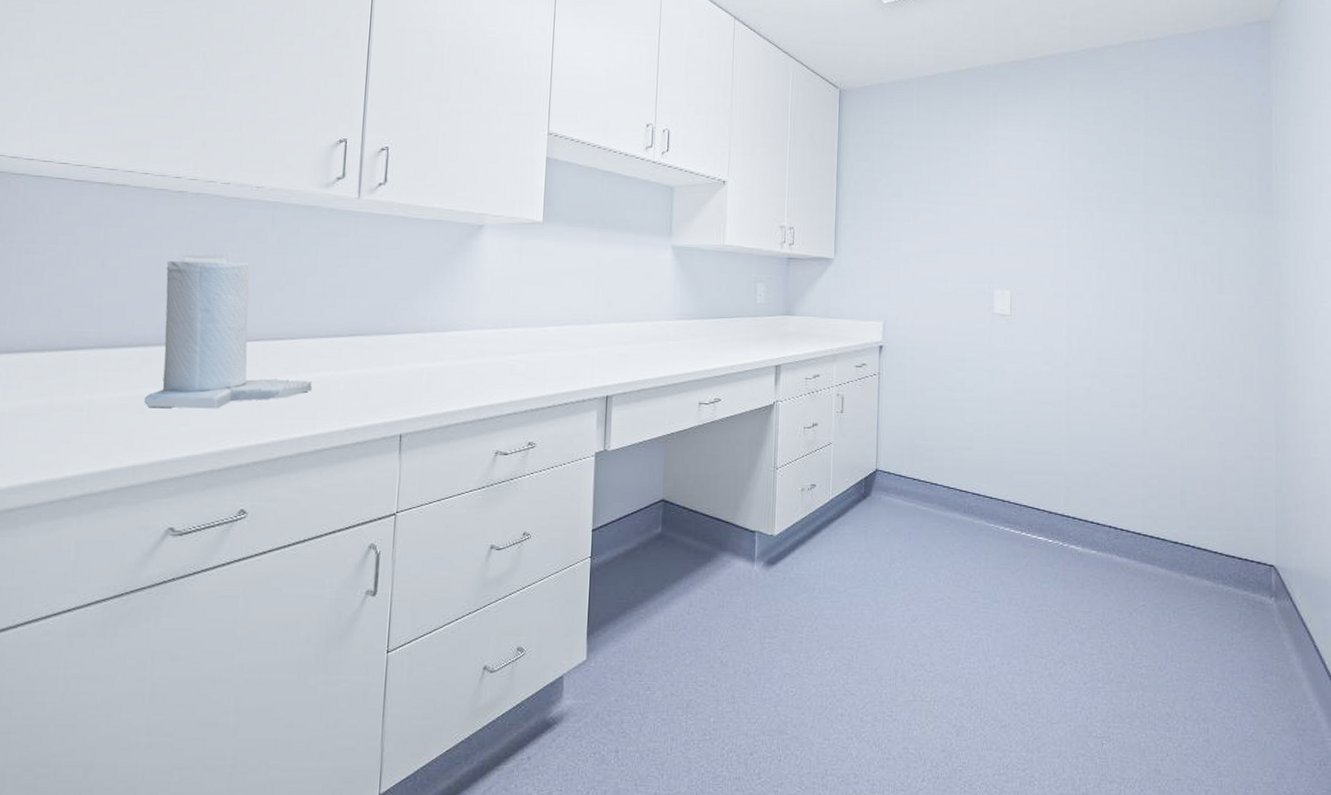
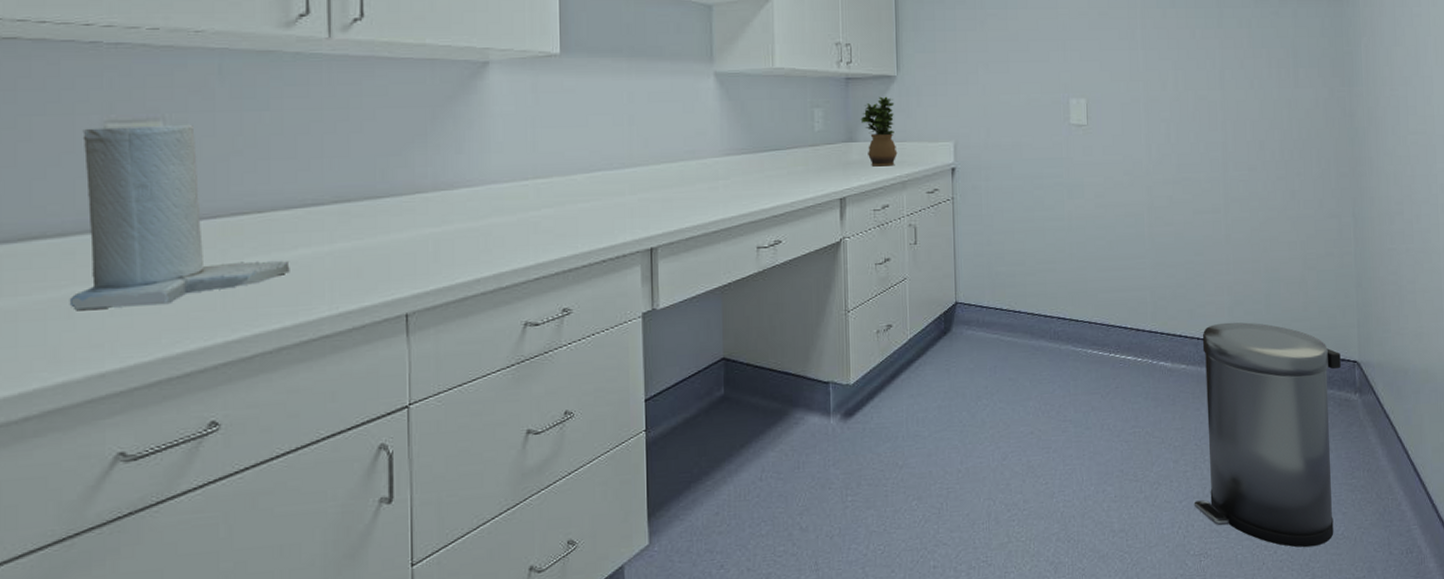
potted plant: none [798,276,831,340] -> present [860,96,898,167]
pedal bin: none [1098,514,1256,745] -> present [1193,322,1341,547]

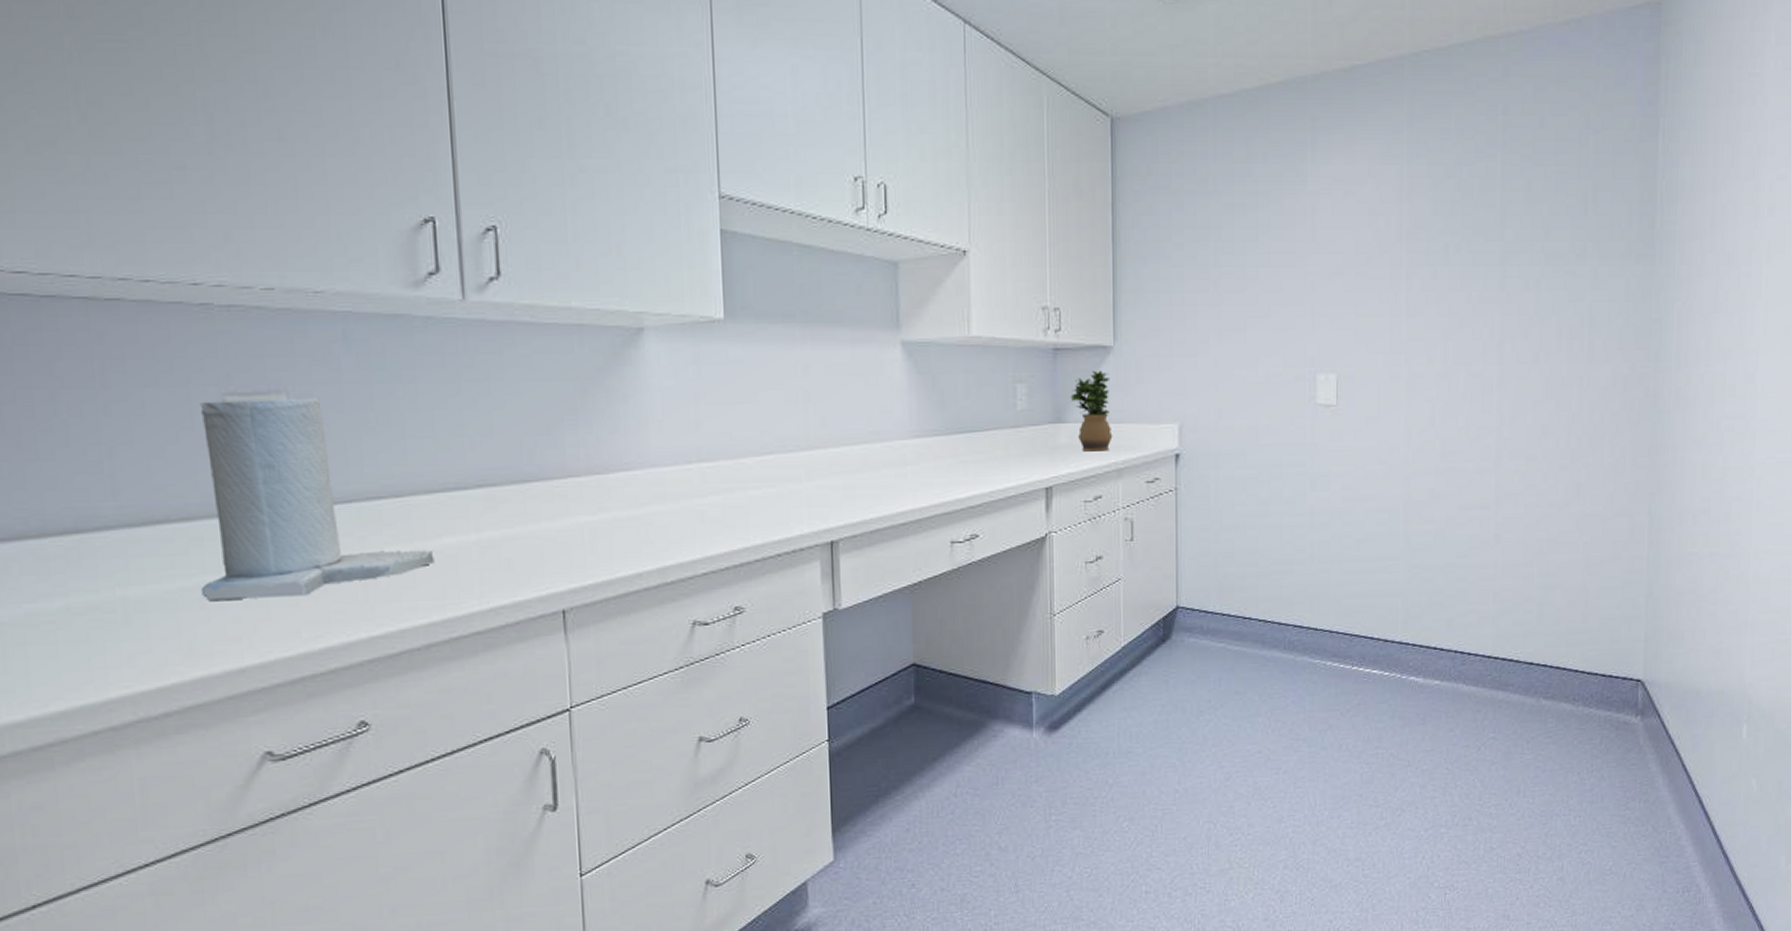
pedal bin: present [1193,322,1341,547] -> none [1441,633,1622,883]

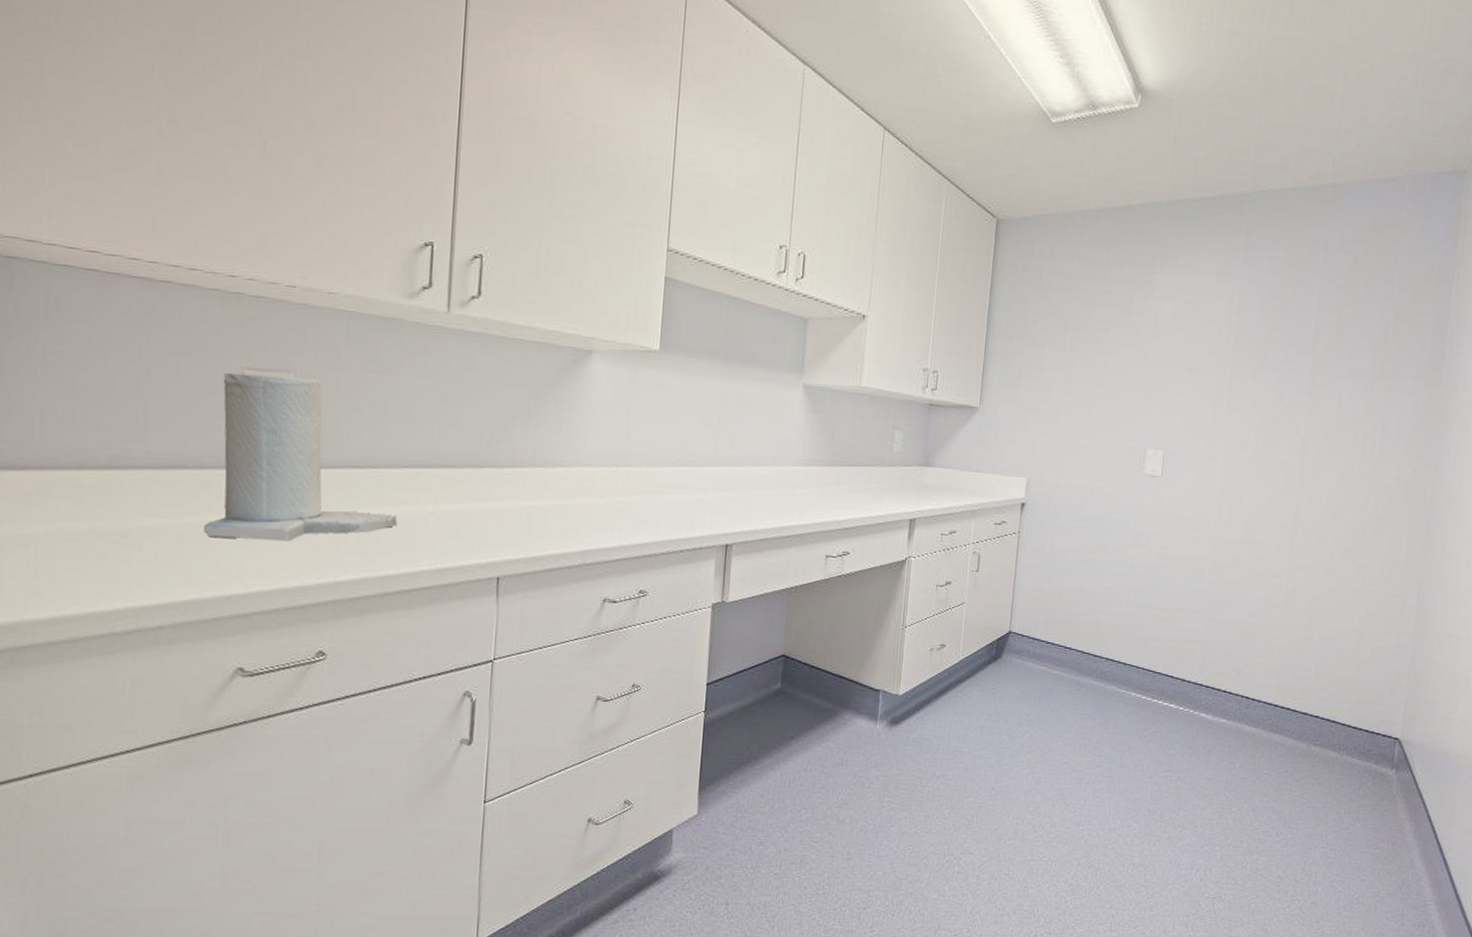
potted plant: present [1070,370,1113,452] -> none [938,425,974,494]

